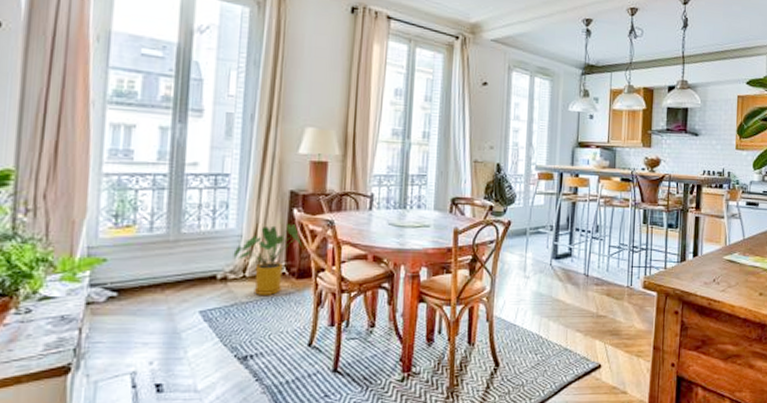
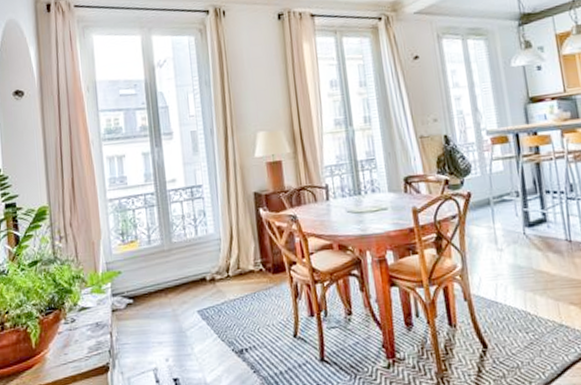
house plant: present [233,224,303,295] -> none [216,223,273,292]

